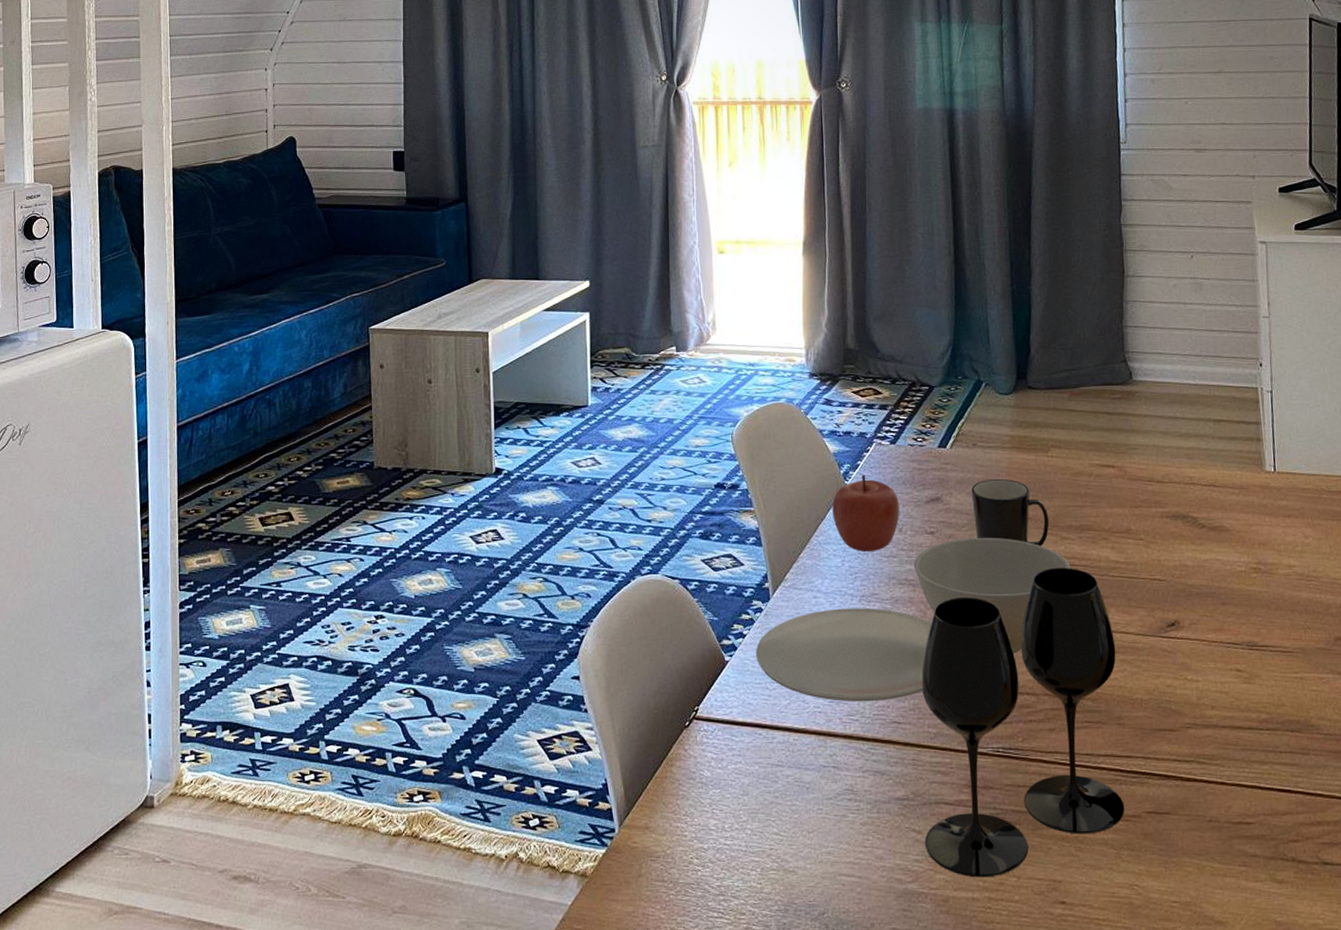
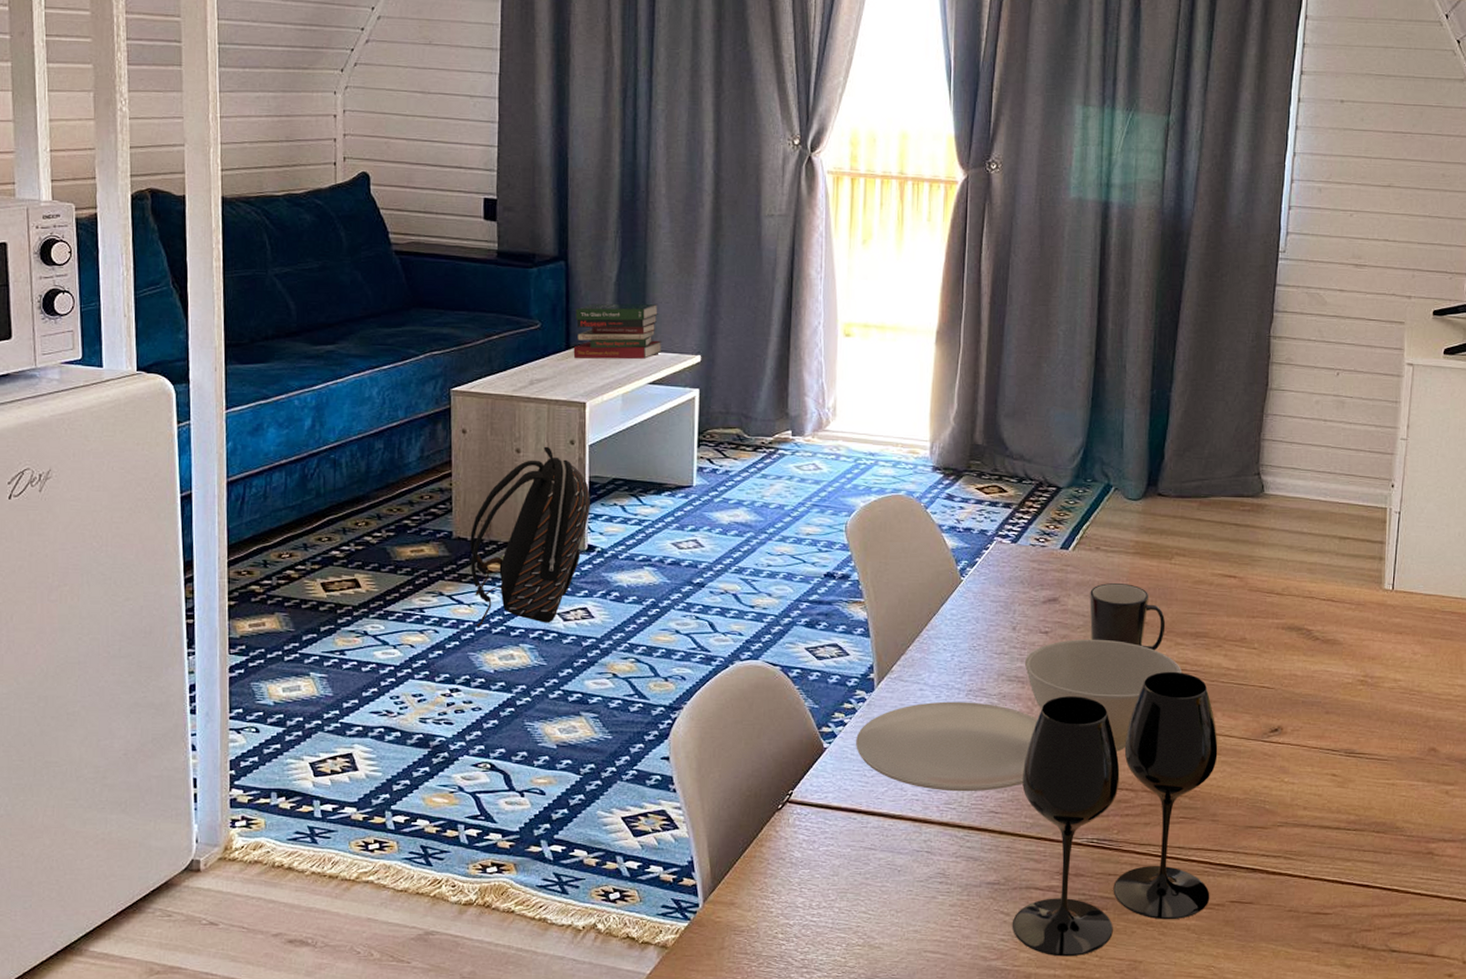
backpack: none [389,375,497,553] -> present [470,446,591,627]
books: none [475,235,554,292] -> present [573,303,662,360]
fruit: present [832,474,900,552] -> none [946,572,1015,648]

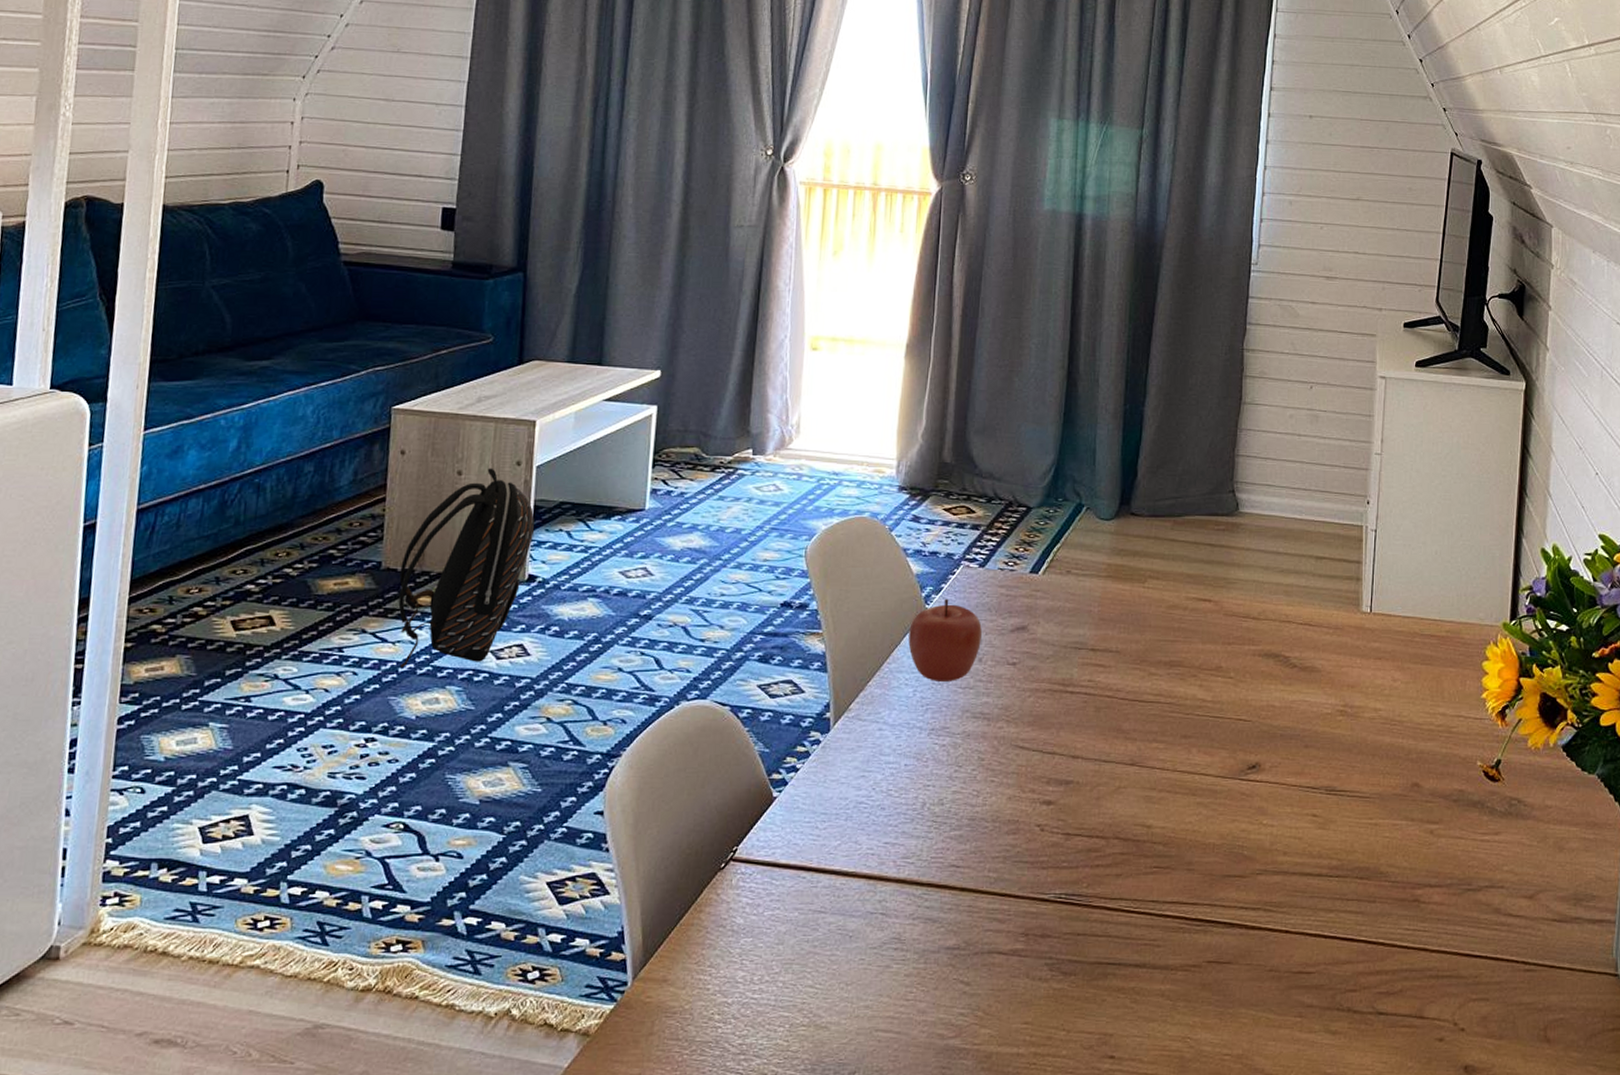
books: present [573,303,662,360] -> none [525,316,620,375]
plate: present [856,701,1038,792] -> none [808,742,1004,844]
fruit: none [946,572,1015,648] -> present [908,599,982,681]
wine glass: present [1012,671,1218,957] -> none [972,704,1193,1032]
bowl: present [1024,639,1183,751] -> none [990,670,1156,794]
mug: present [1089,583,1166,651] -> none [1059,609,1139,682]

